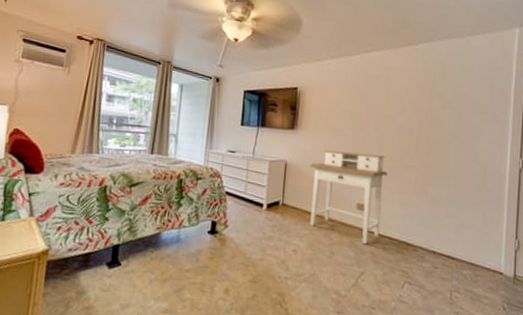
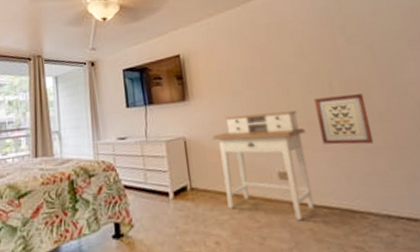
wall art: none [399,149,442,194] -> present [314,94,374,145]

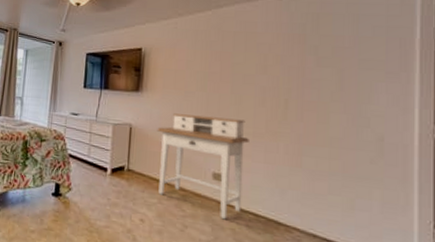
wall art: present [314,94,374,145] -> none [264,112,320,166]

